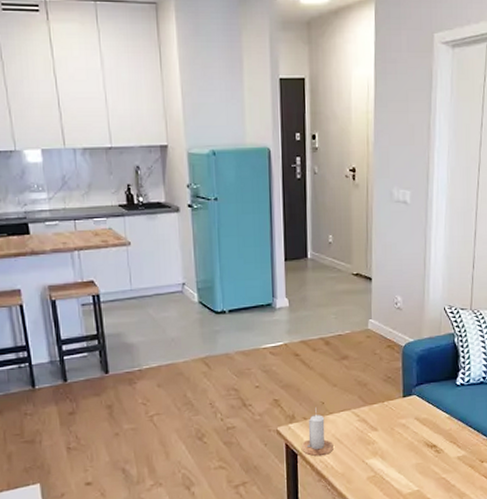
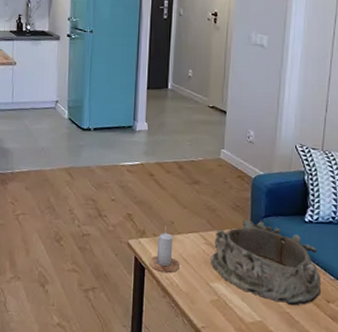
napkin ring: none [364,390,474,470] -> present [210,219,321,305]

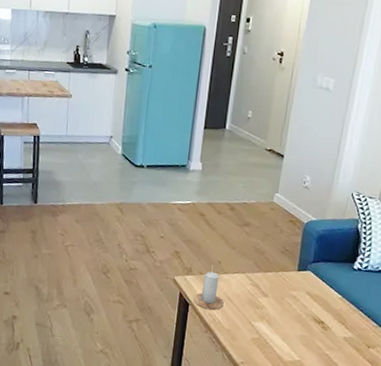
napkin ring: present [210,219,321,305] -> none [254,263,364,348]

